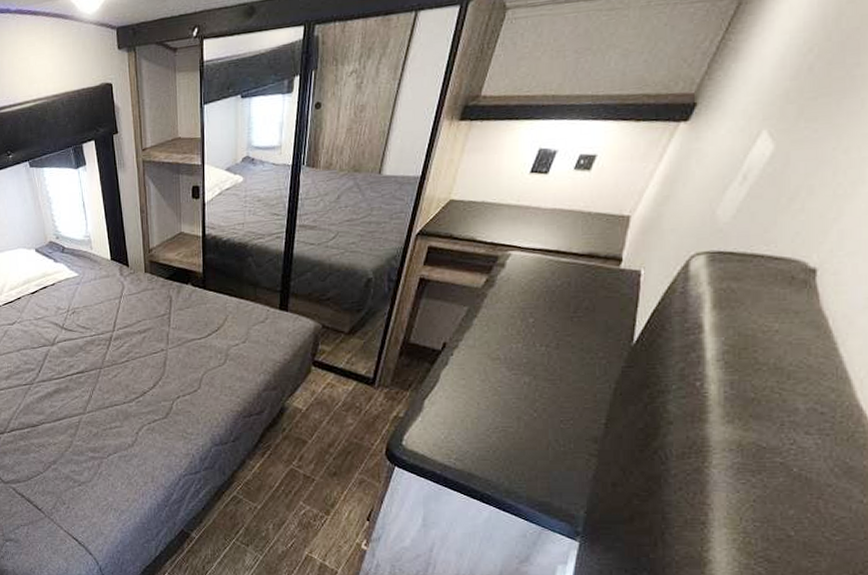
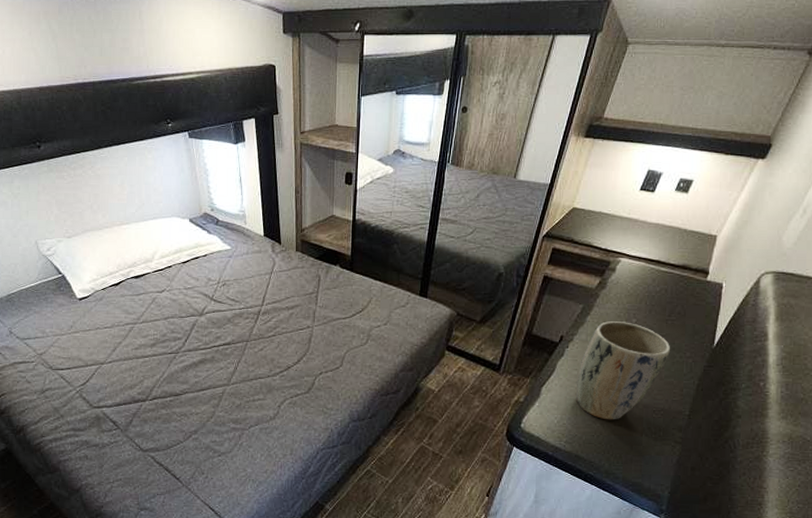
plant pot: none [465,322,578,433] -> present [576,321,670,420]

